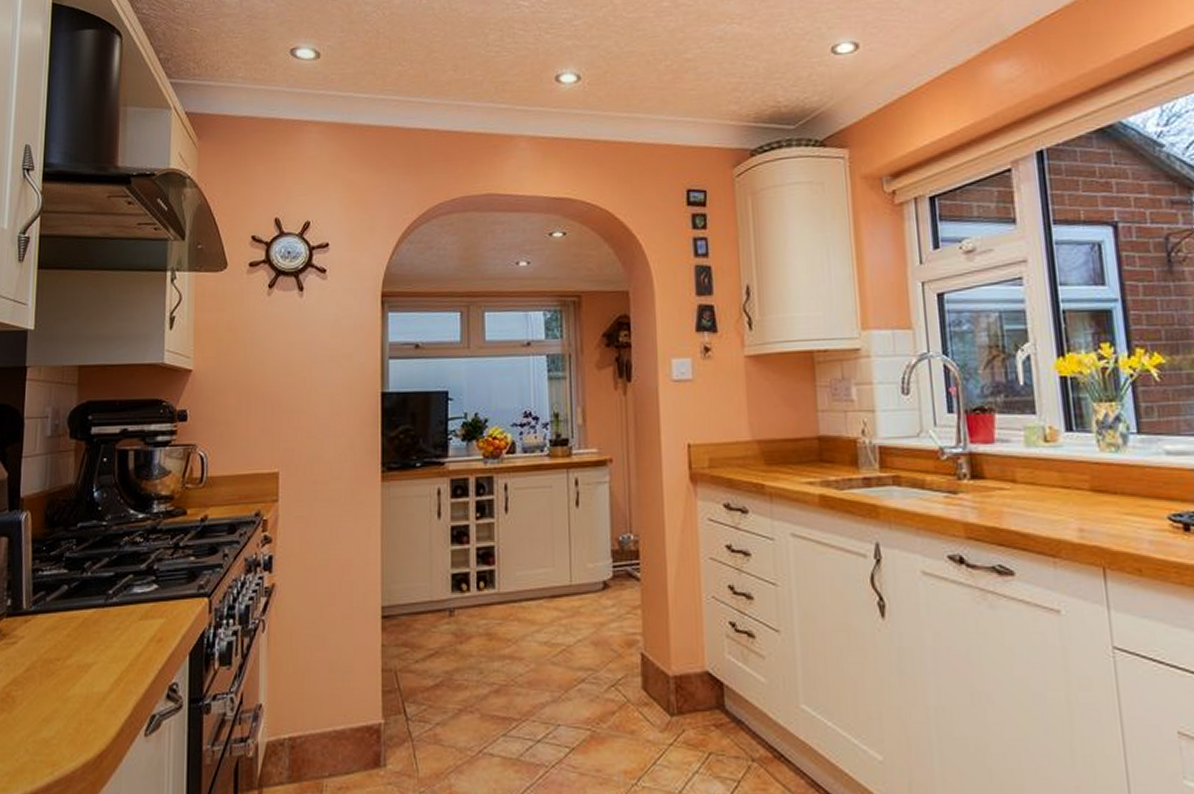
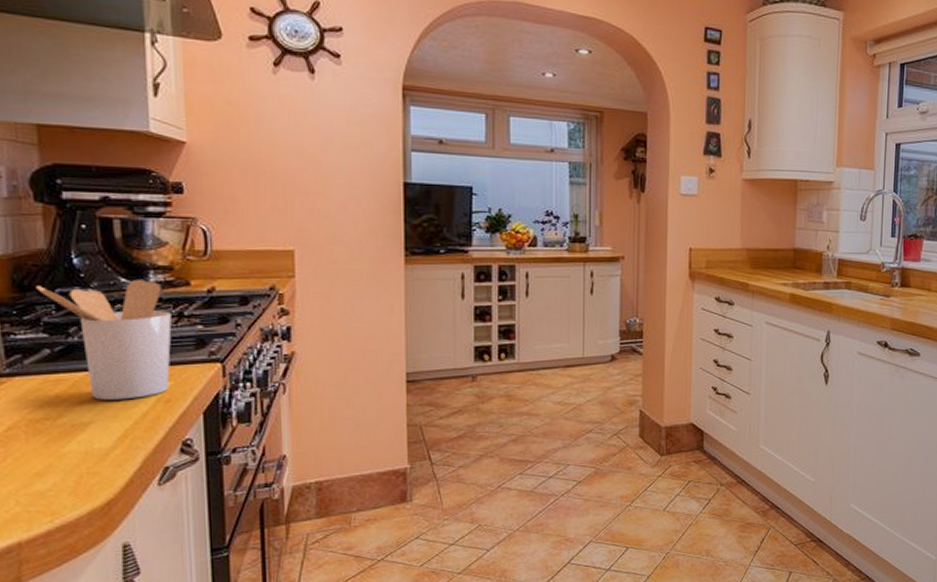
utensil holder: none [62,511,169,639] -> present [35,280,172,400]

